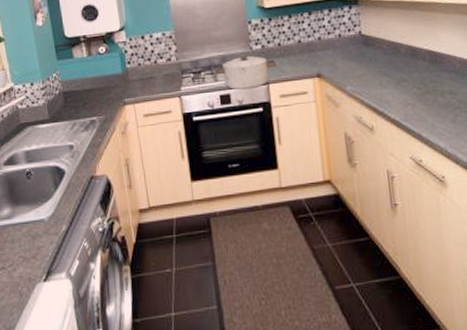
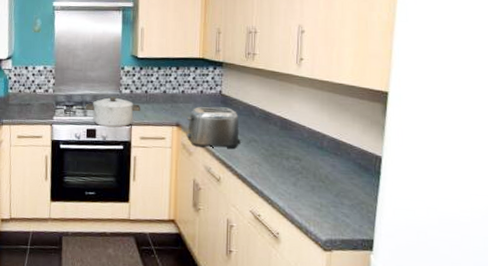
toaster: none [327,48,391,98] -> present [186,106,242,149]

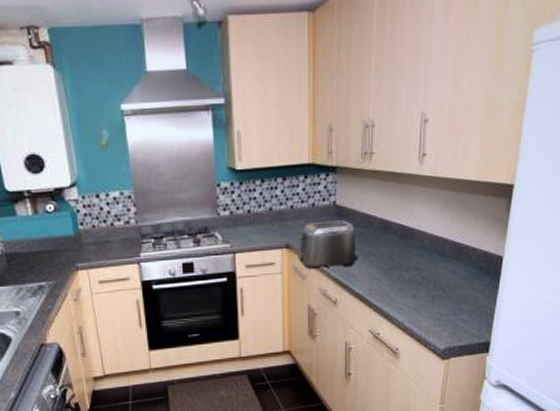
cooking pot: present [85,96,141,128] -> none [177,221,244,259]

